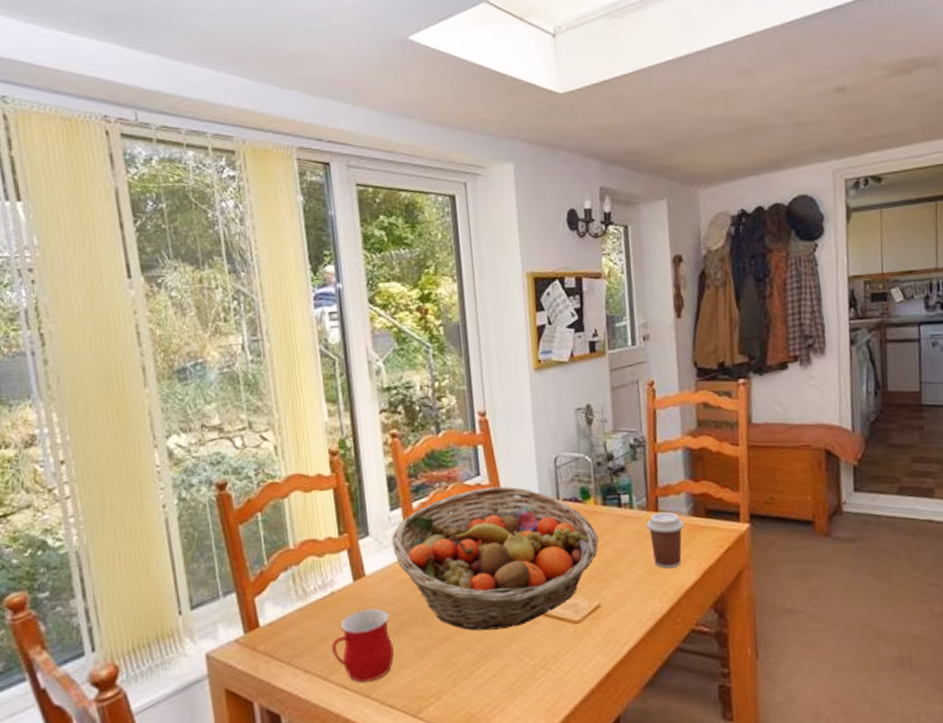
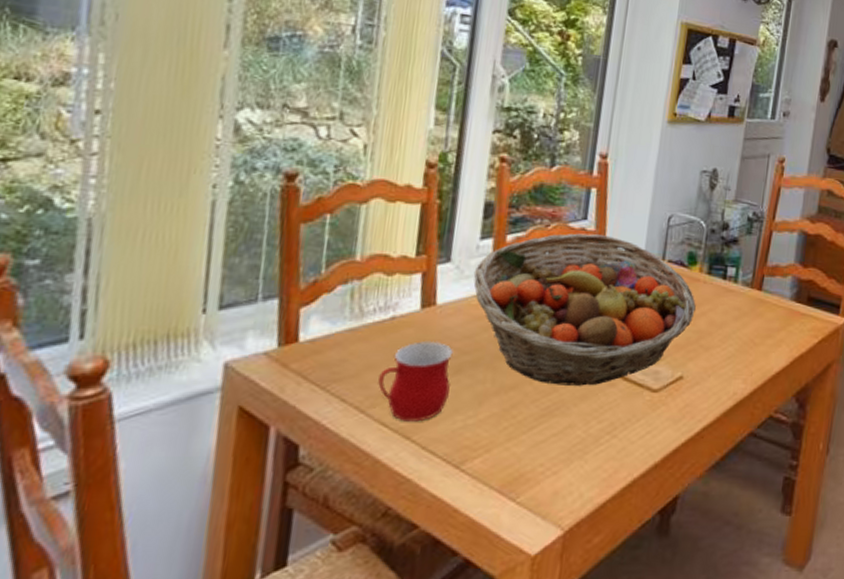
coffee cup: present [646,512,684,569] -> none [747,291,784,350]

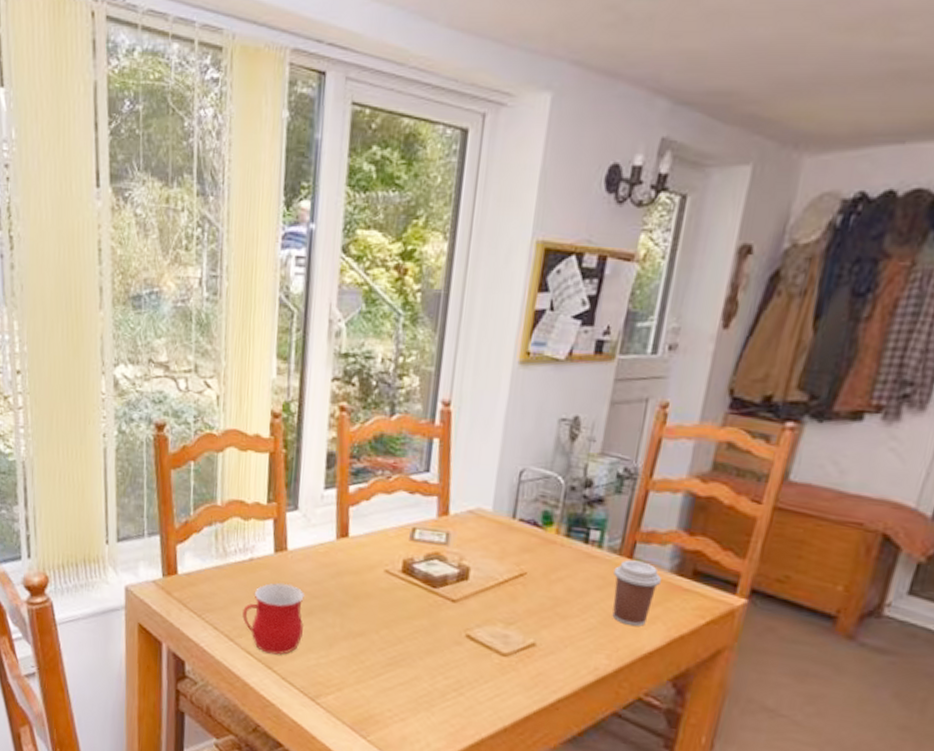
fruit basket: present [473,233,696,386] -> none [319,486,552,642]
coffee cup: none [747,291,784,350] -> present [612,560,661,626]

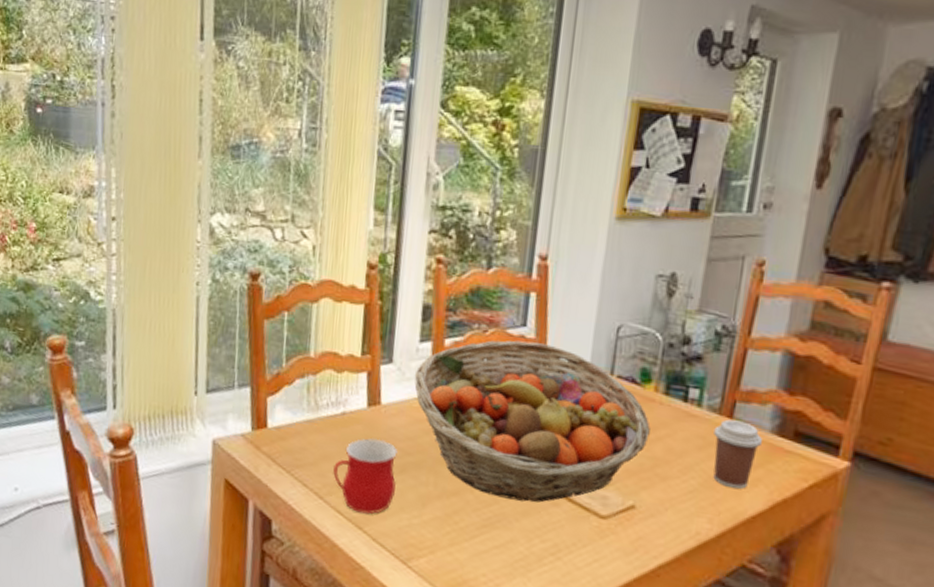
fruit basket: none [319,486,552,642] -> present [414,340,651,503]

